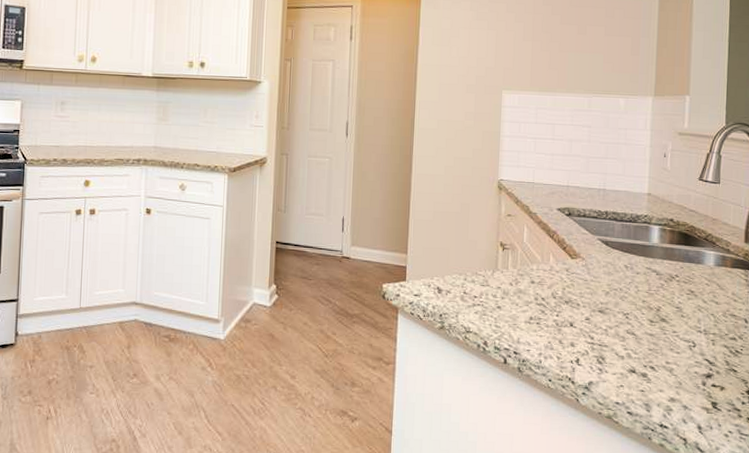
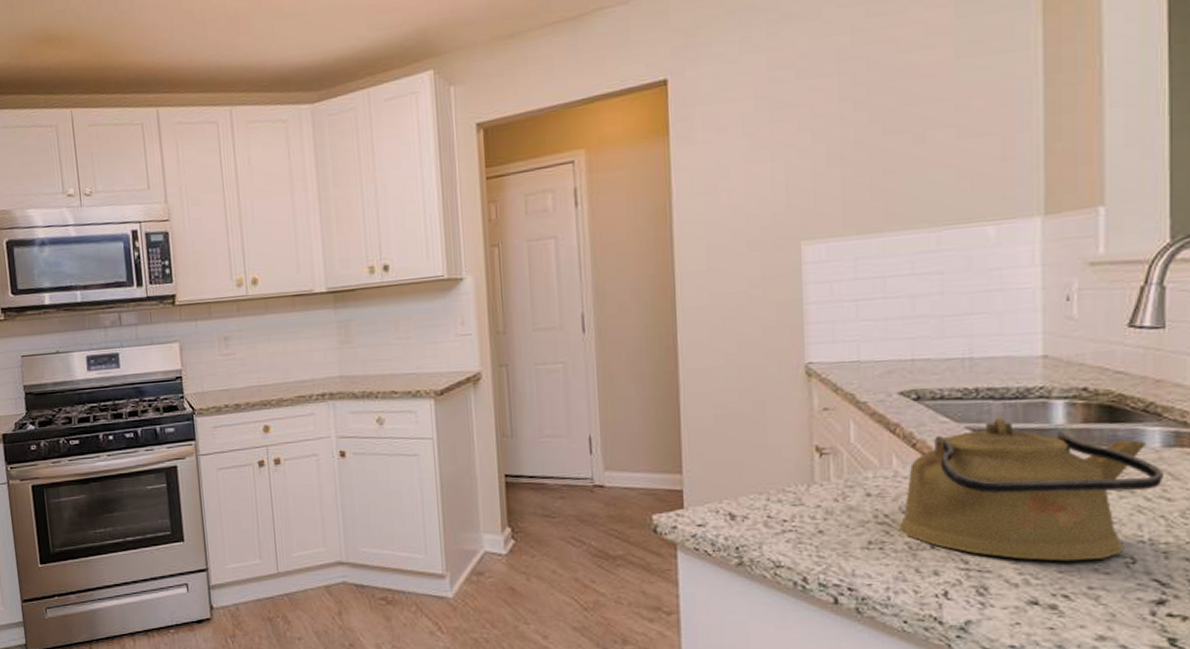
kettle: none [551,234,715,343] -> present [899,417,1165,562]

